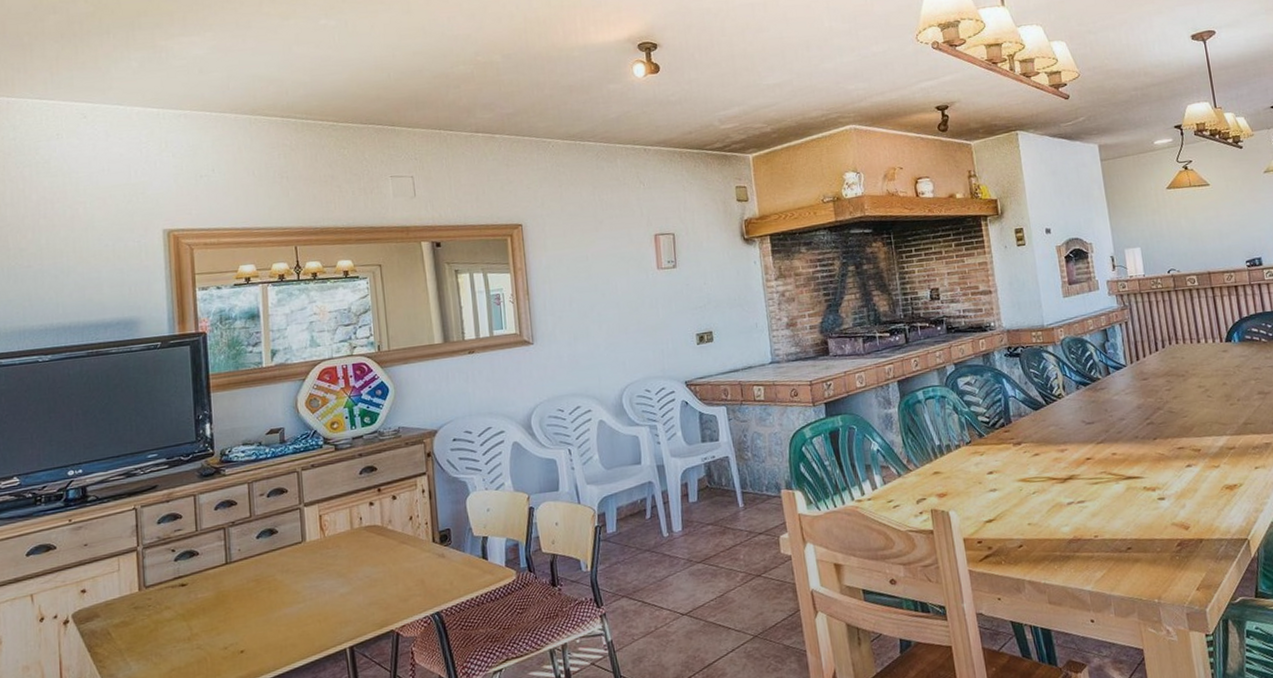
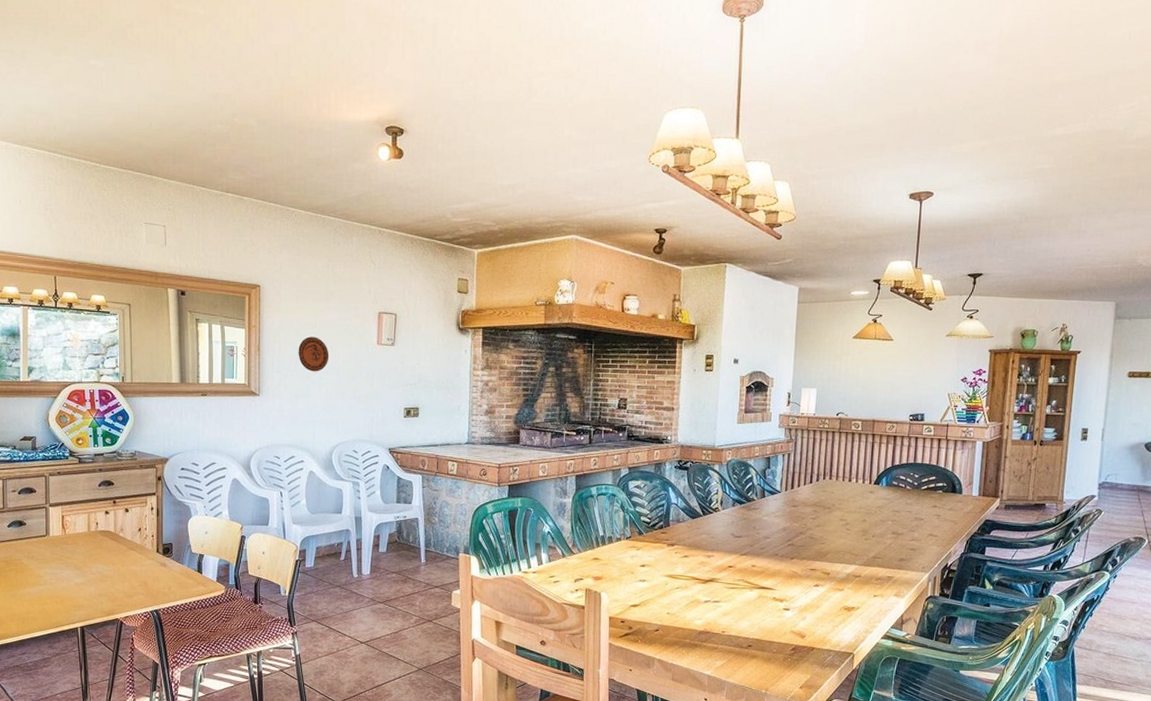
decorative plate: none [571,270,607,309] -> present [298,336,329,372]

